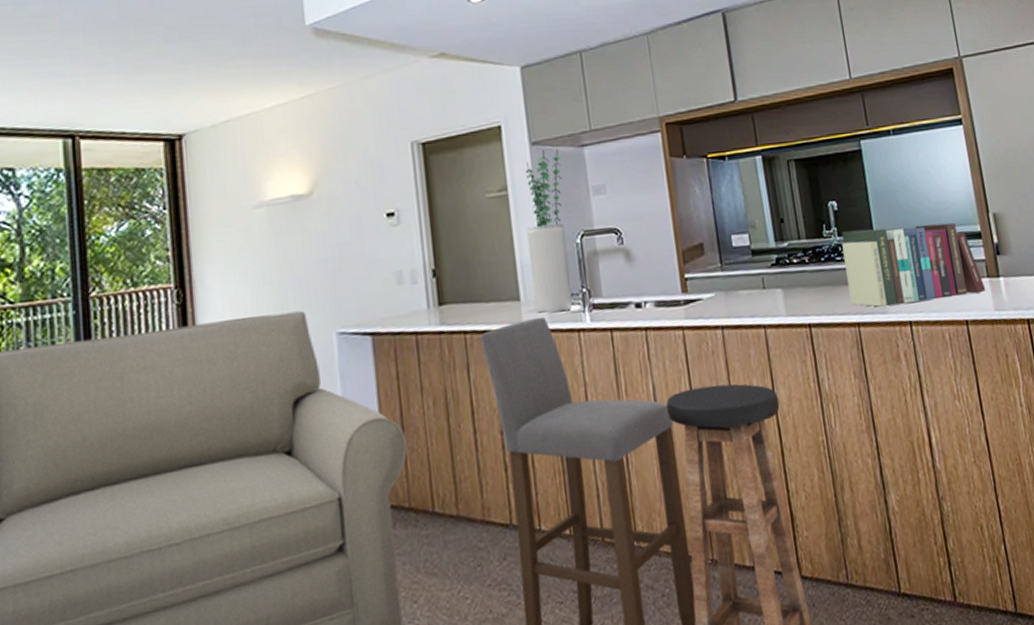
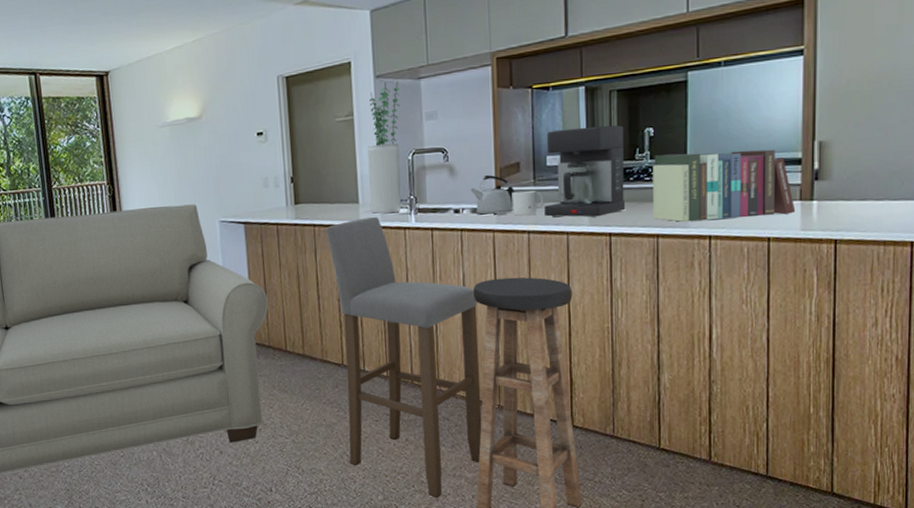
kettle: none [651,259,703,308] -> present [470,174,514,215]
mug: none [698,276,736,308] -> present [512,190,544,216]
coffee maker: none [728,198,822,308] -> present [544,125,626,217]

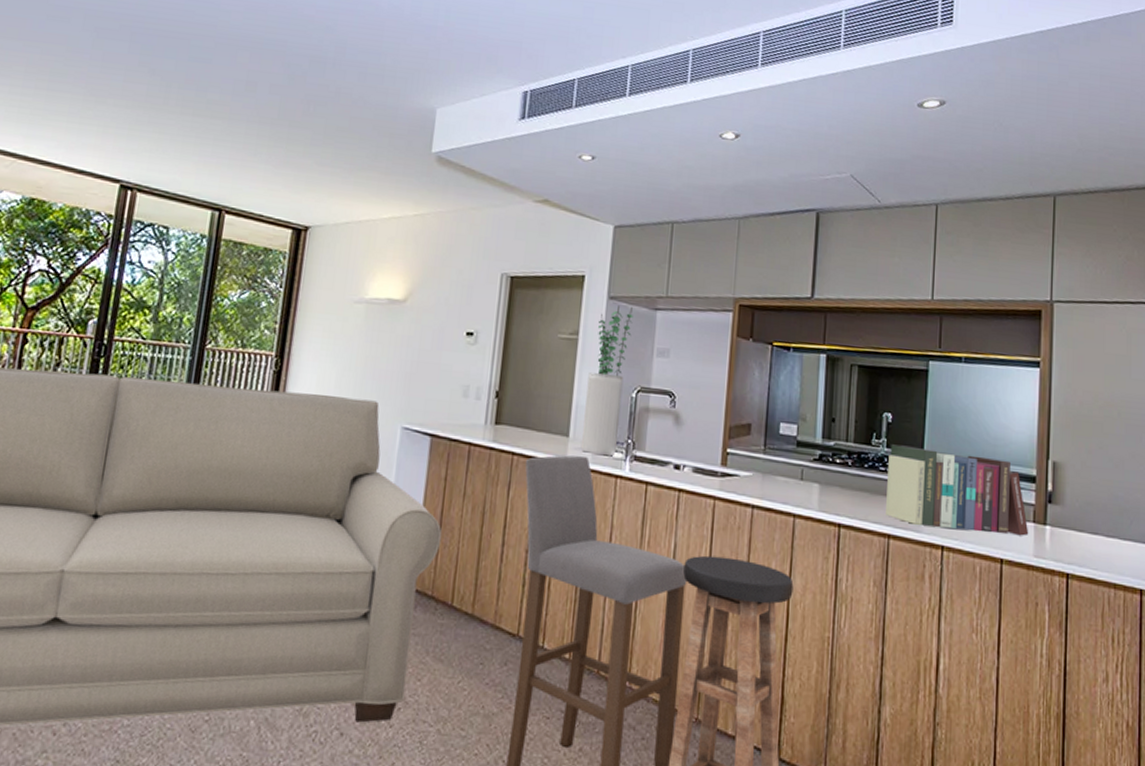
kettle: present [470,174,514,215] -> none [694,430,742,481]
mug: present [512,190,544,216] -> none [737,456,773,488]
coffee maker: present [544,125,626,217] -> none [772,395,863,503]

